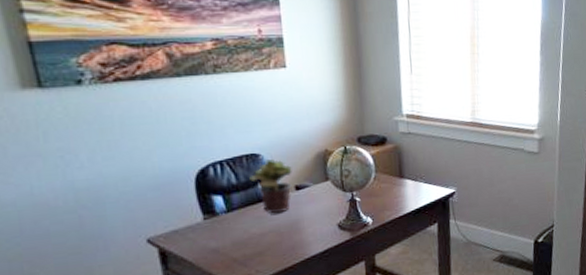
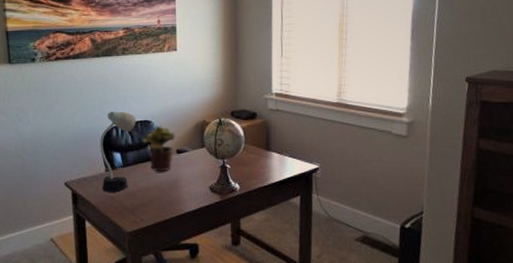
desk lamp: none [192,144,240,245] -> present [100,111,136,192]

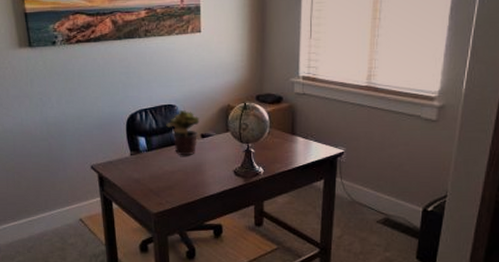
desk lamp: present [100,111,136,192] -> none [124,95,160,175]

